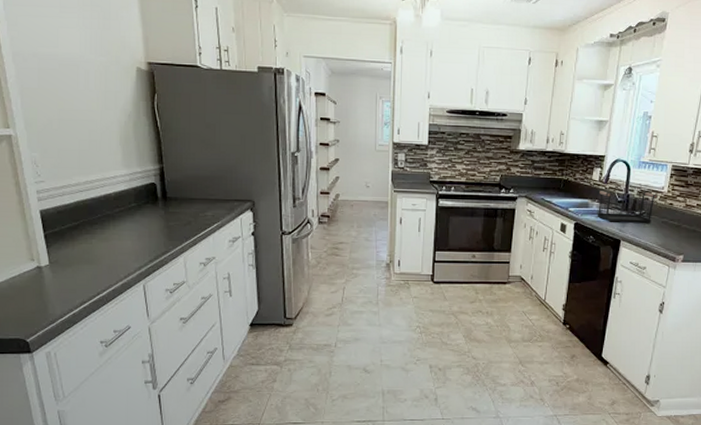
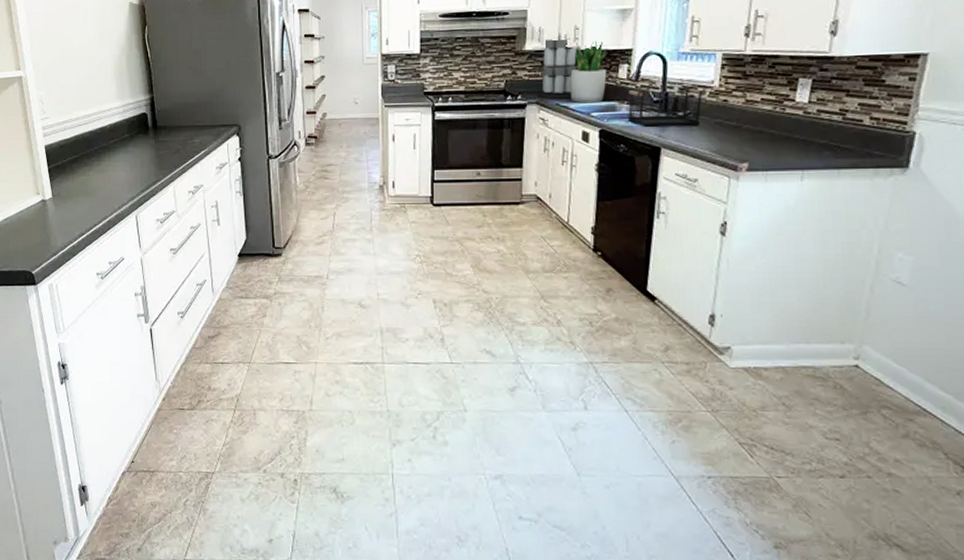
spice rack: none [528,140,562,194] -> present [539,37,578,99]
planter: none [554,146,585,200] -> present [570,41,608,103]

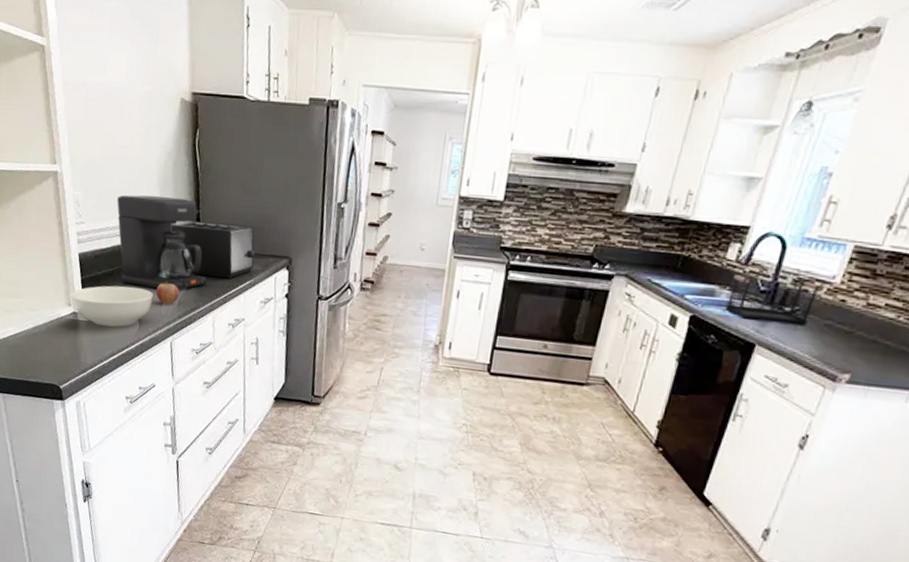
bowl: none [38,169,117,210] -> present [69,285,154,327]
coffee maker: none [78,86,165,169] -> present [117,195,207,290]
fruit: none [118,160,140,181] -> present [156,280,179,304]
toaster: none [128,102,207,152] -> present [171,221,255,279]
spice rack: present [539,37,578,99] -> none [630,202,687,275]
planter: present [570,41,608,103] -> none [666,211,721,284]

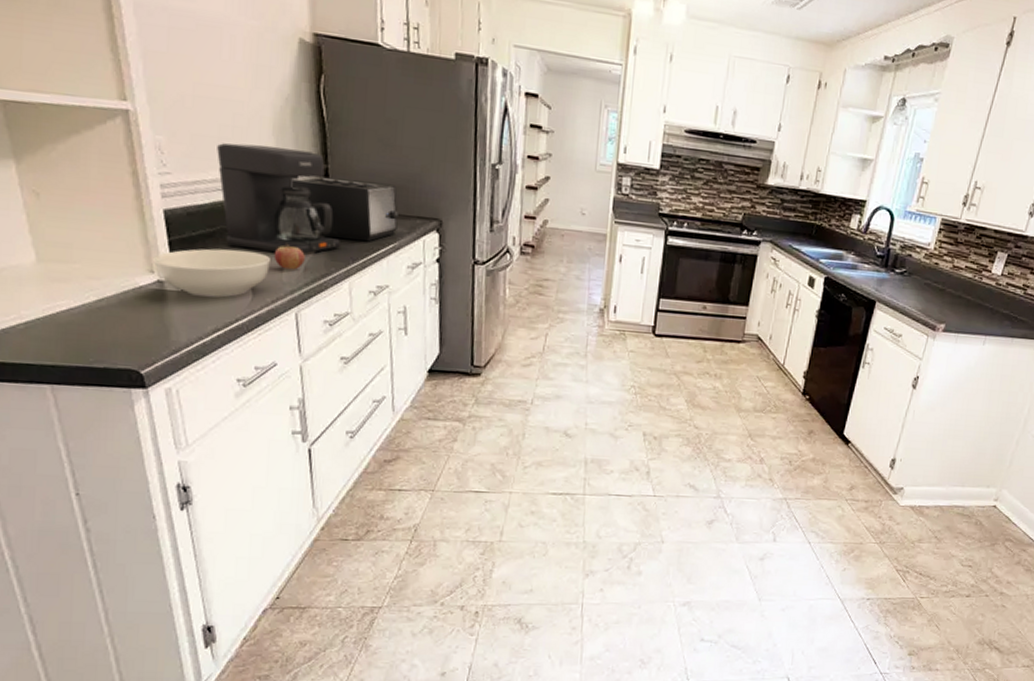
dish rack: present [725,273,824,325] -> none [851,240,922,284]

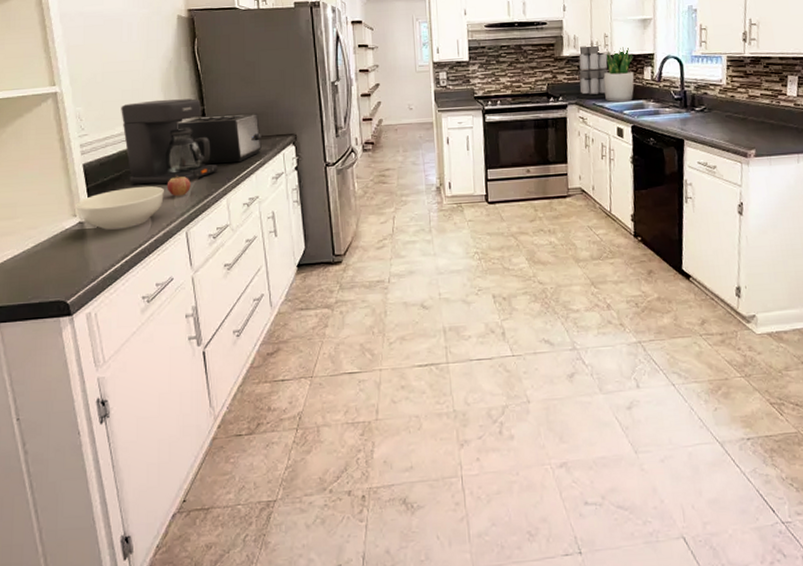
spice rack: none [774,176,818,242] -> present [578,44,609,100]
planter: none [803,186,844,250] -> present [603,47,635,102]

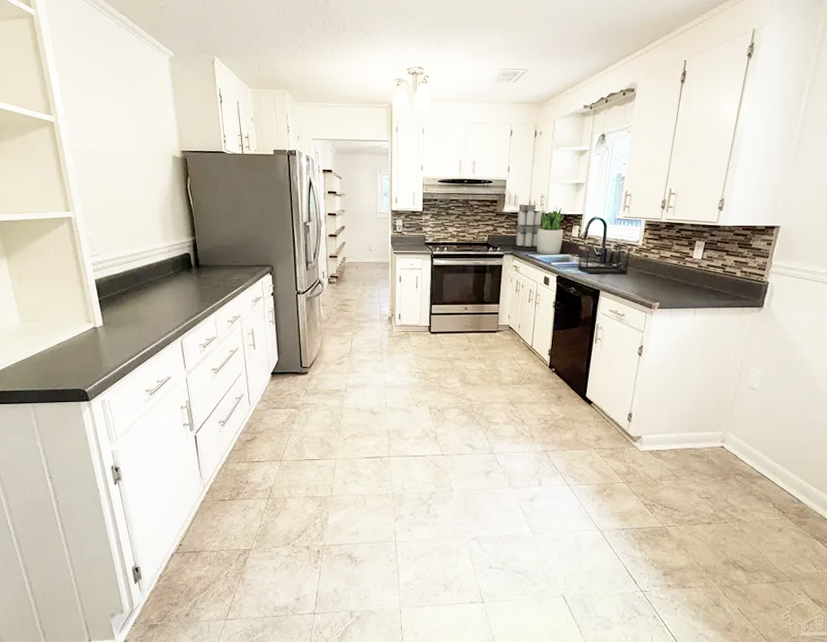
bowl: present [74,185,165,231] -> none [89,301,163,336]
coffee maker: present [121,98,217,185] -> none [126,229,207,301]
fruit: present [166,175,191,197] -> none [165,293,185,311]
toaster: present [177,112,262,165] -> none [173,245,244,287]
dish rack: none [652,85,717,122] -> present [577,245,633,274]

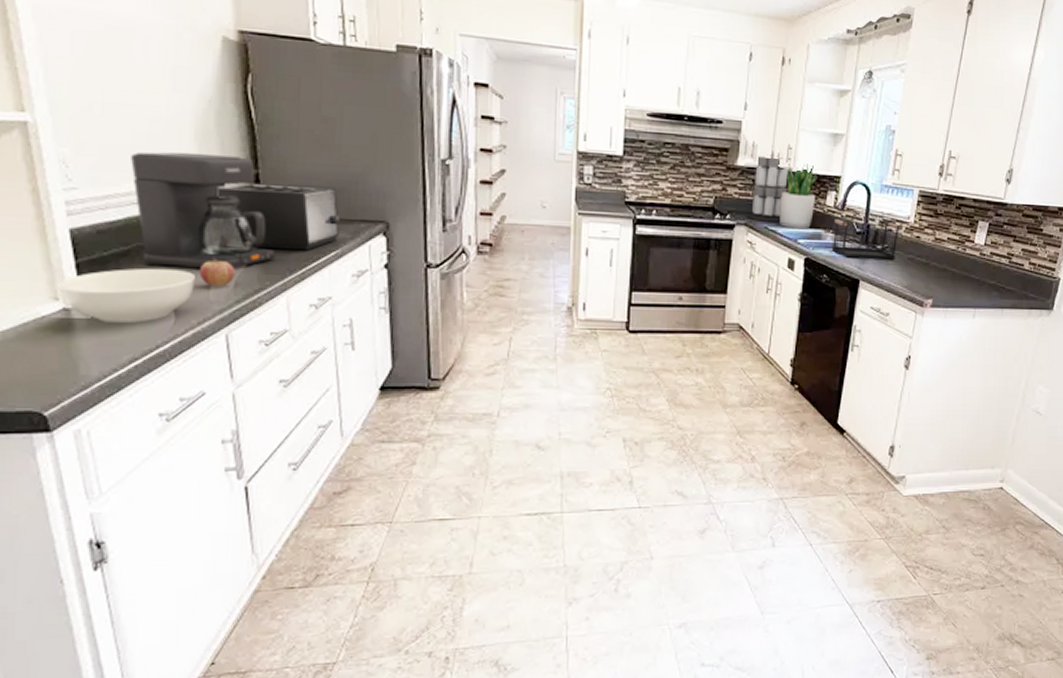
bowl: none [89,301,163,336] -> present [55,268,197,324]
coffee maker: none [126,229,207,301] -> present [131,151,275,269]
fruit: none [165,293,185,311] -> present [199,258,235,287]
toaster: none [173,245,244,287] -> present [217,182,340,251]

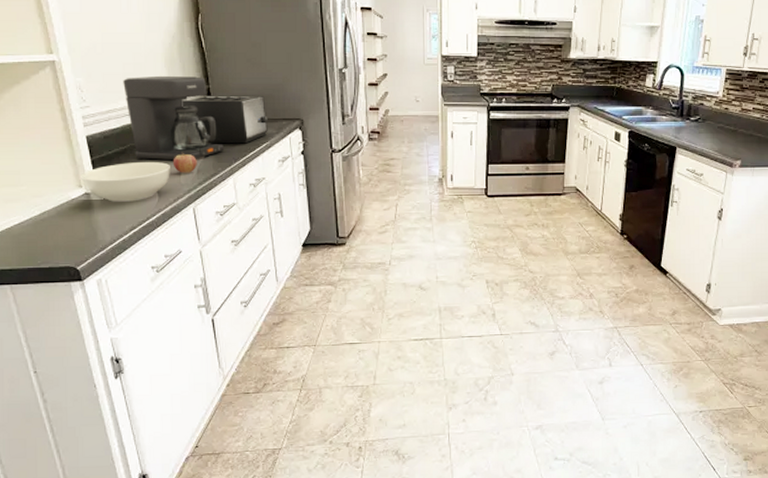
spice rack: present [748,155,790,222] -> none [580,48,614,103]
planter: present [780,163,818,230] -> none [607,53,638,108]
dish rack: present [831,218,903,260] -> none [651,96,713,129]

